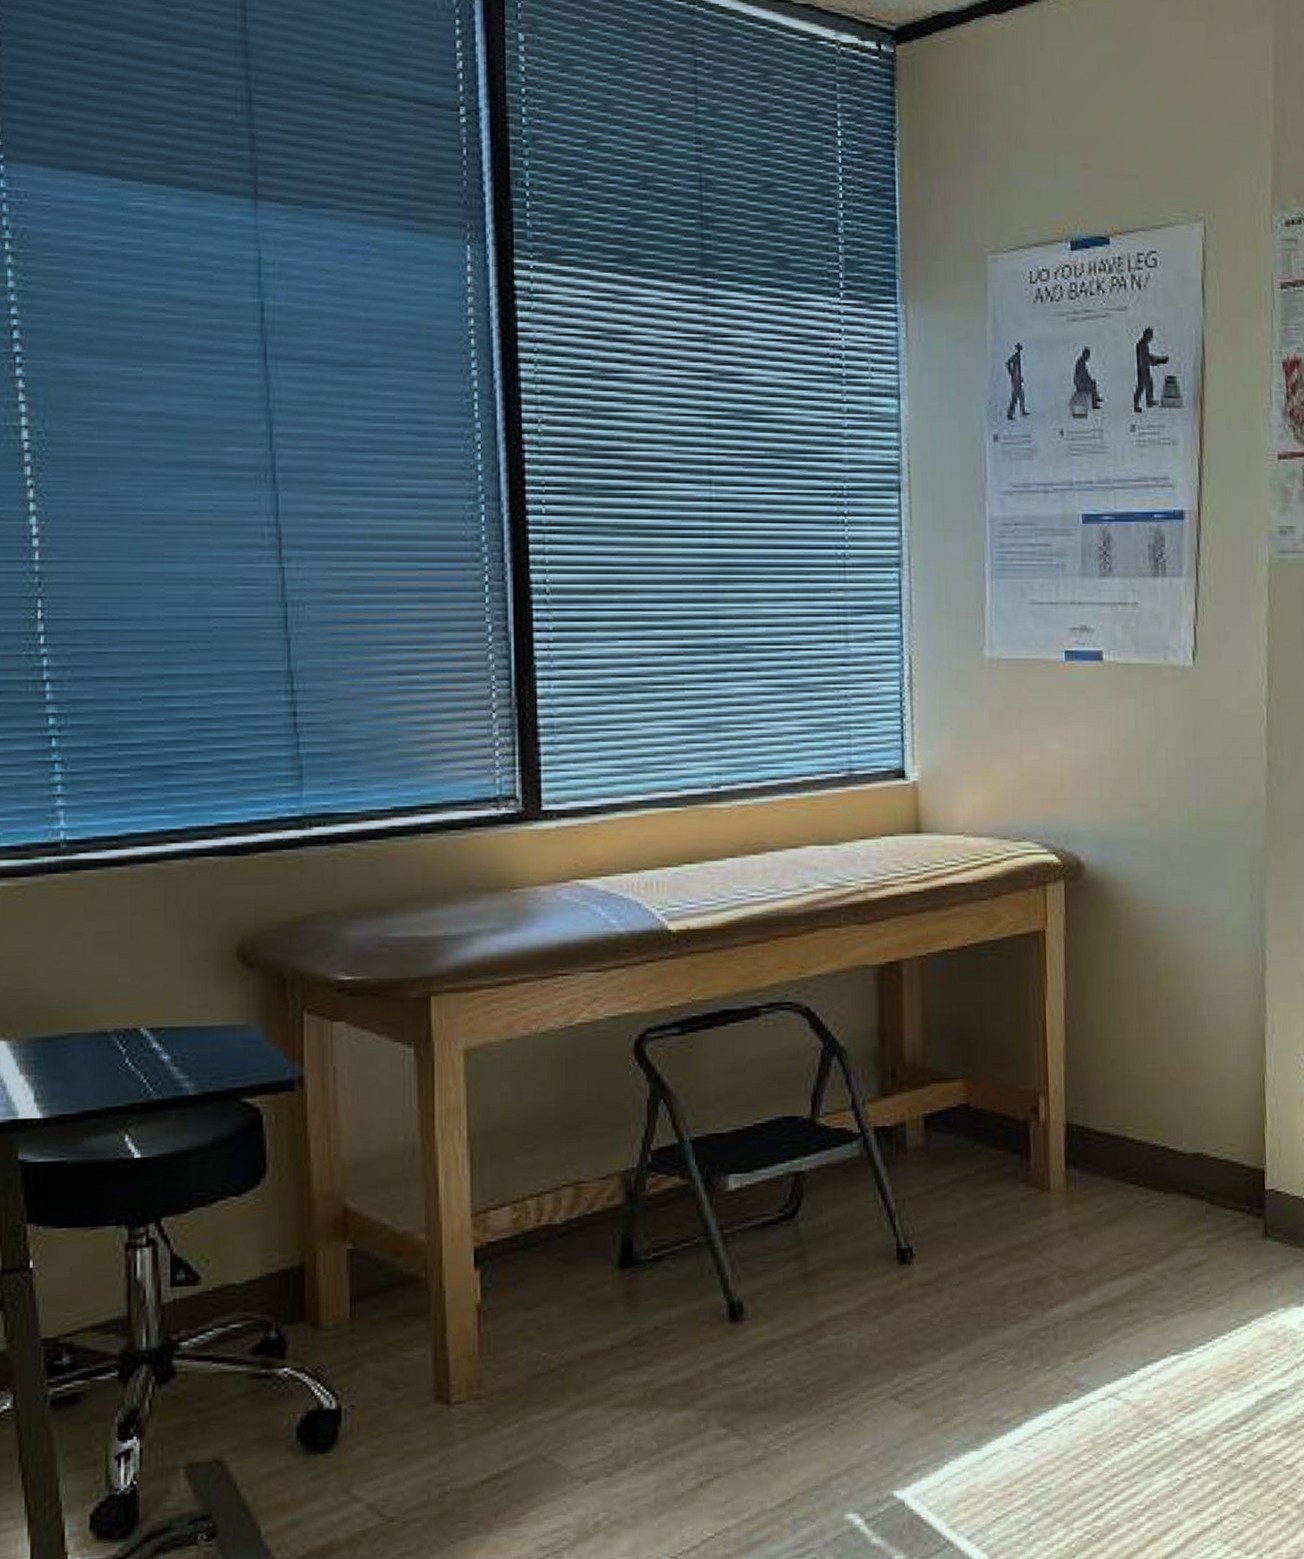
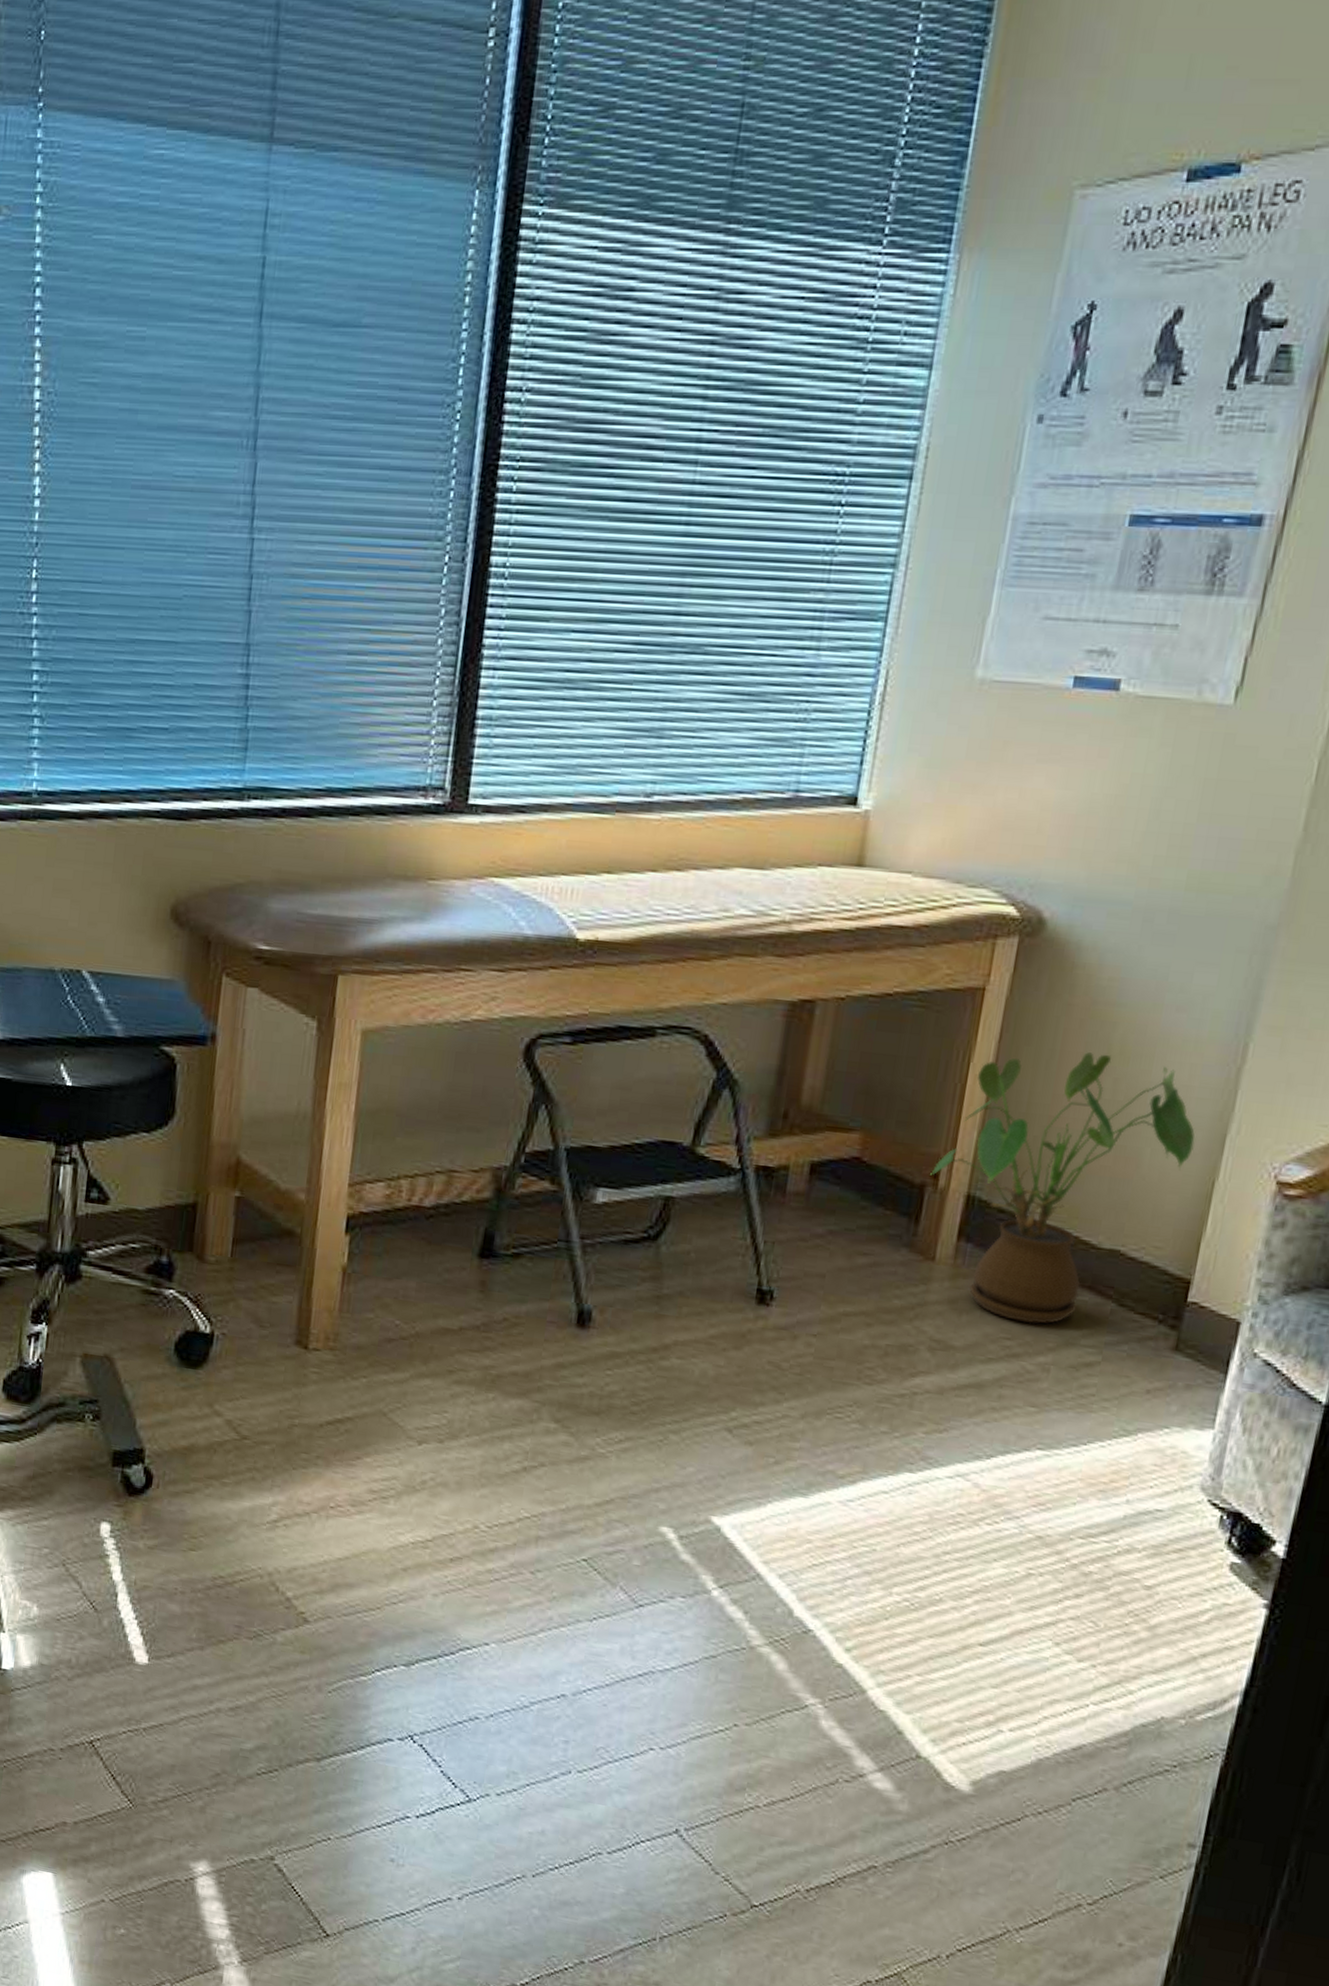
house plant: none [1031,977,1242,1236] -> present [930,1052,1195,1324]

